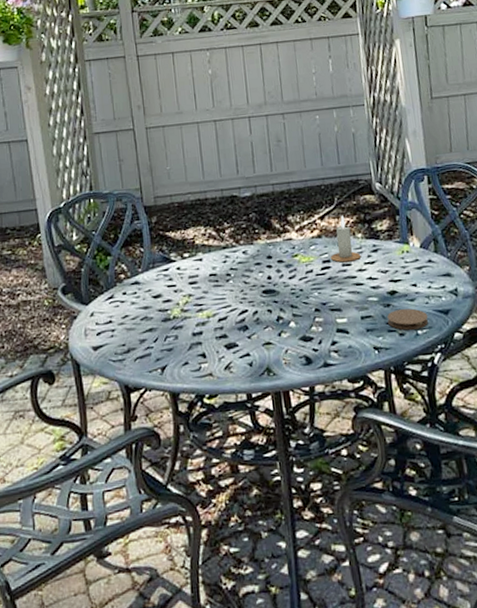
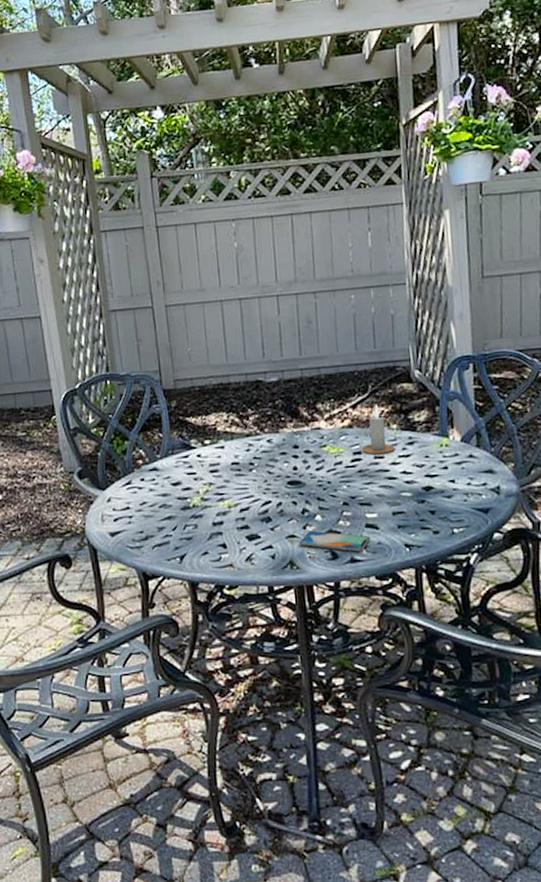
smartphone: none [274,337,342,357] -> present [299,530,371,552]
coaster: present [387,308,428,330] -> none [421,505,466,528]

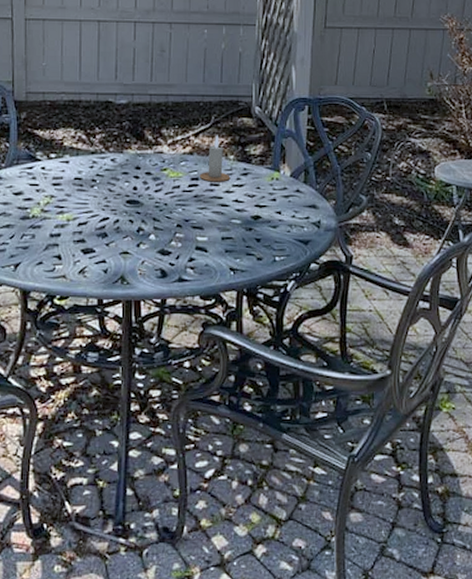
smartphone: present [299,530,371,552] -> none [131,249,199,272]

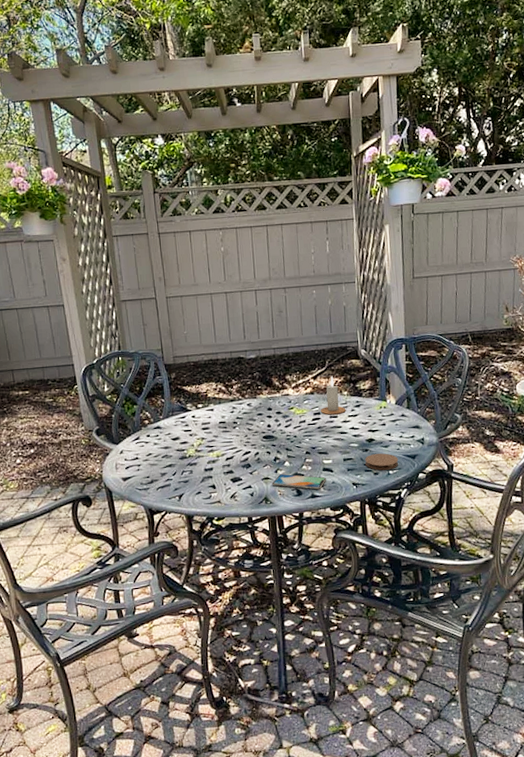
smartphone: none [131,249,199,272] -> present [272,473,327,490]
coaster: none [248,235,288,255] -> present [365,453,399,471]

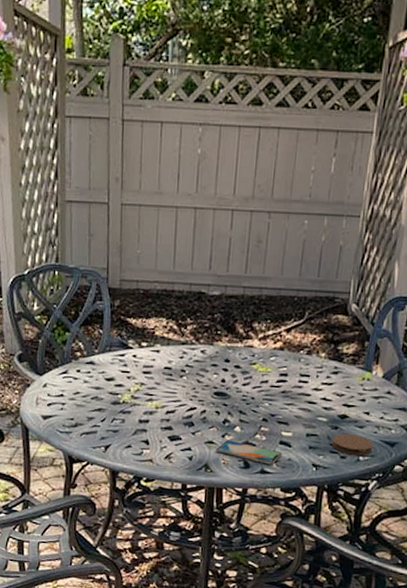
candle: present [320,376,346,415] -> none [288,331,320,380]

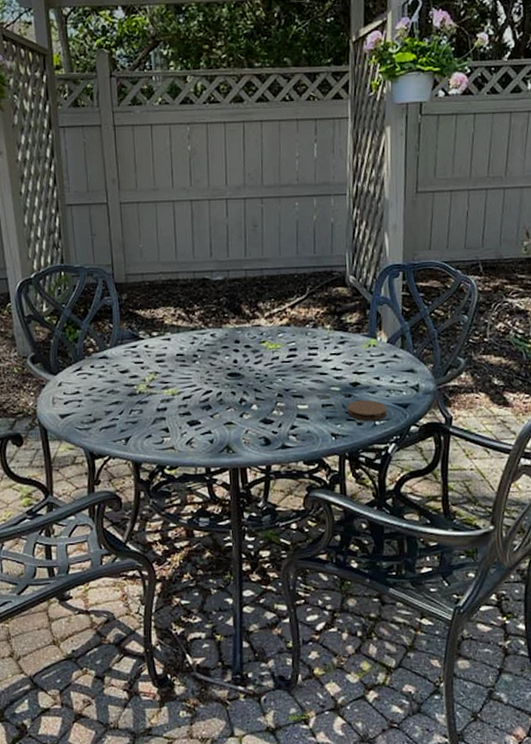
smartphone: present [216,439,282,465] -> none [235,418,301,439]

